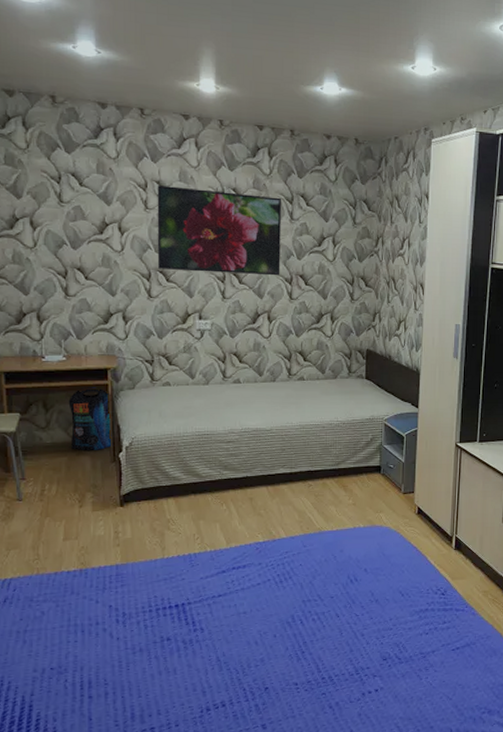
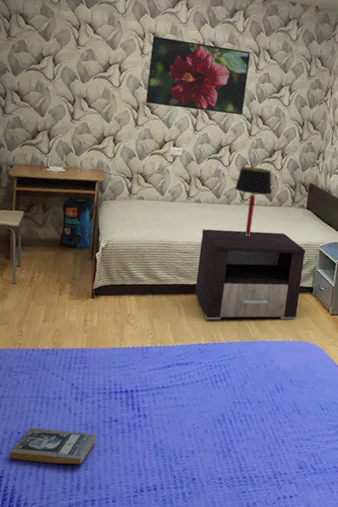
book: none [44,657,148,699] -> present [9,428,97,465]
nightstand: none [245,409,369,515] -> present [195,229,306,320]
table lamp: none [280,335,324,416] -> present [235,166,272,236]

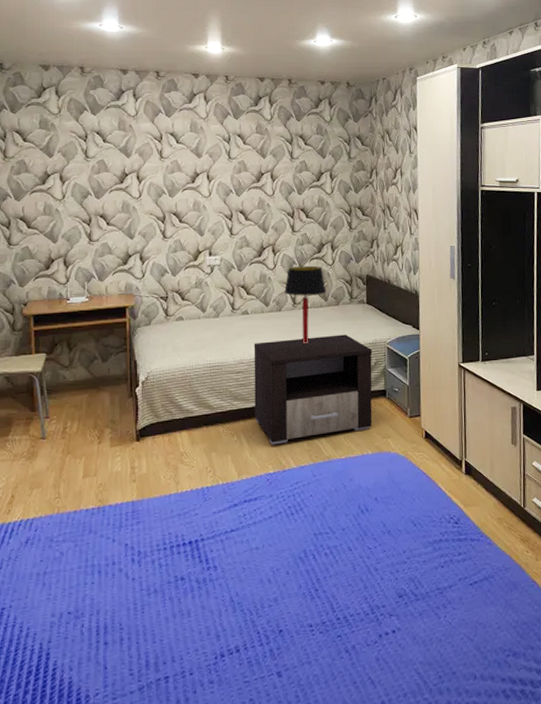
book: present [9,428,97,465] -> none [61,598,162,646]
pouch: present [59,195,96,249] -> none [90,325,129,387]
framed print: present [146,36,251,116] -> none [171,136,283,212]

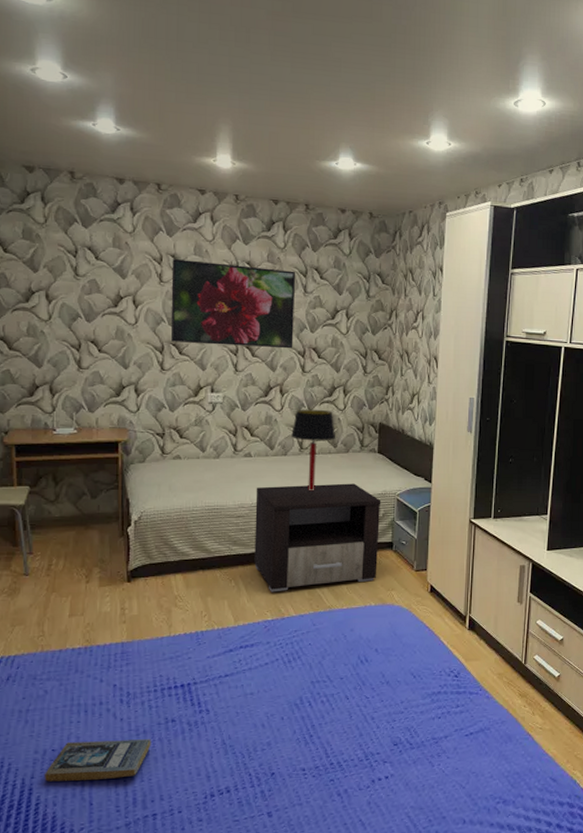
book: none [61,598,162,646] -> present [45,739,151,782]
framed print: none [171,136,283,212] -> present [170,259,296,349]

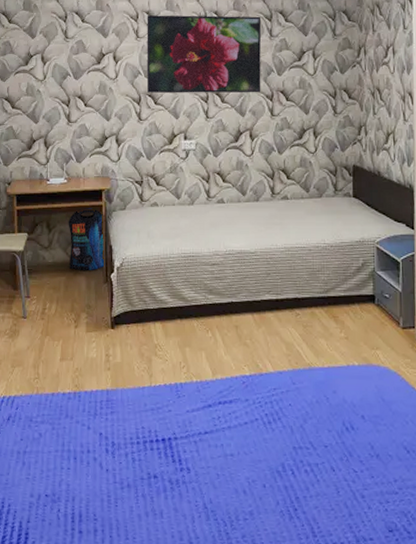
book: present [45,739,151,782] -> none [39,489,135,533]
pouch: none [78,460,121,524] -> present [68,208,105,270]
nightstand: present [254,483,381,592] -> none [229,230,360,346]
table lamp: present [291,409,336,490] -> none [263,153,308,237]

